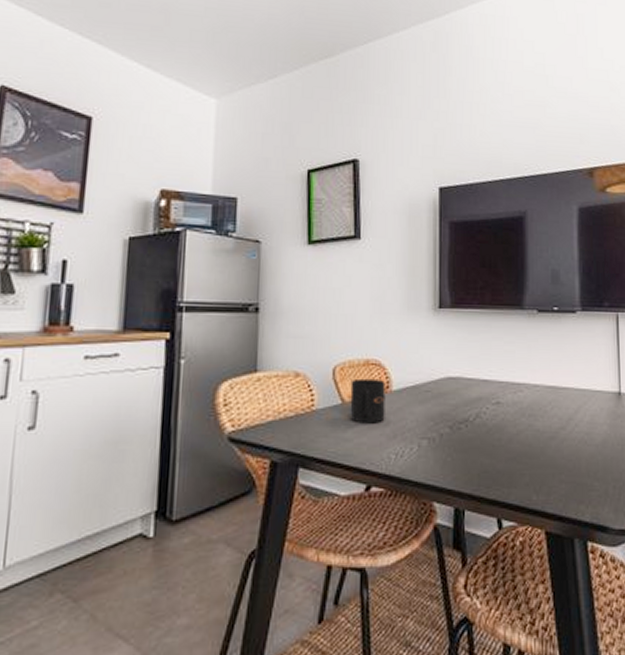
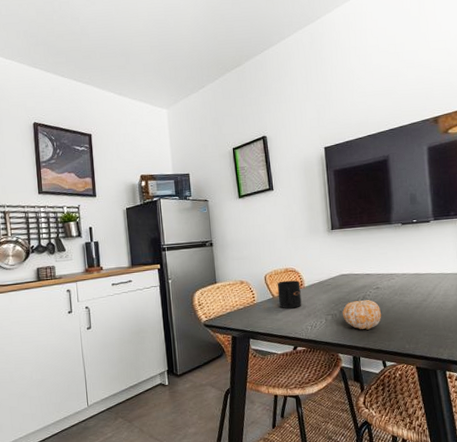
fruit: none [445,419,501,467] -> present [342,299,382,330]

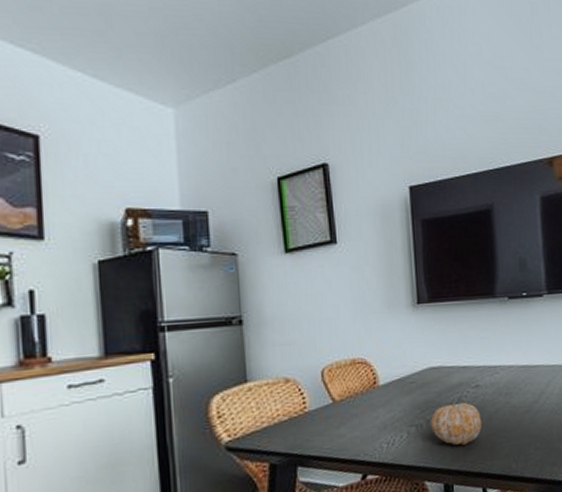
mug: present [277,280,302,309] -> none [339,376,375,419]

